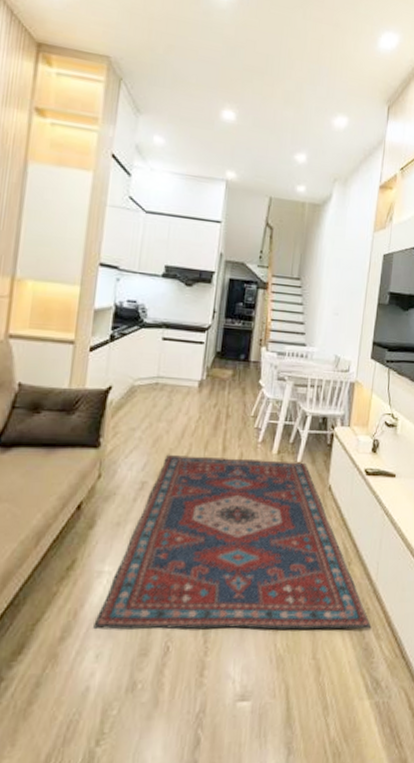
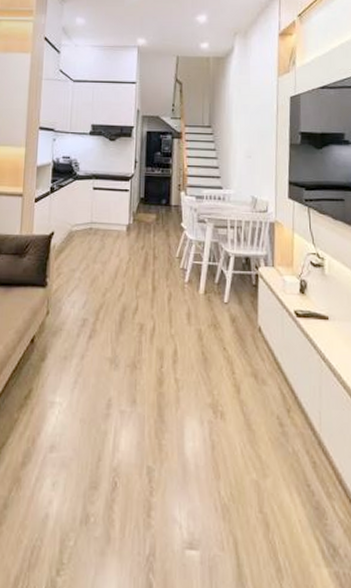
rug: present [93,454,372,630] -> none [49,293,321,486]

